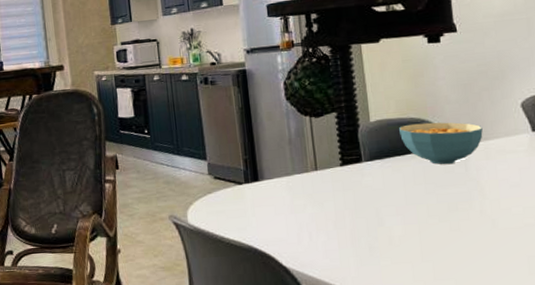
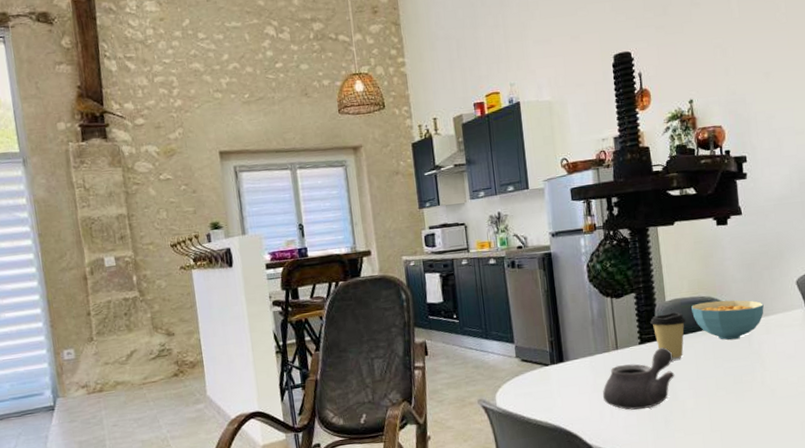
teapot: none [300,170,381,235] -> present [602,347,675,410]
coffee cup: none [353,133,394,185] -> present [650,312,687,361]

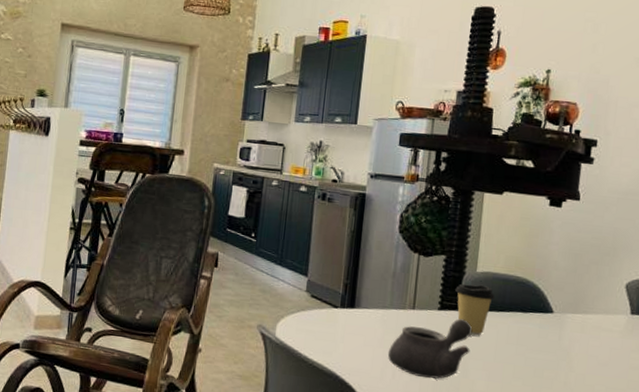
cereal bowl: present [691,300,764,340] -> none [502,282,584,330]

